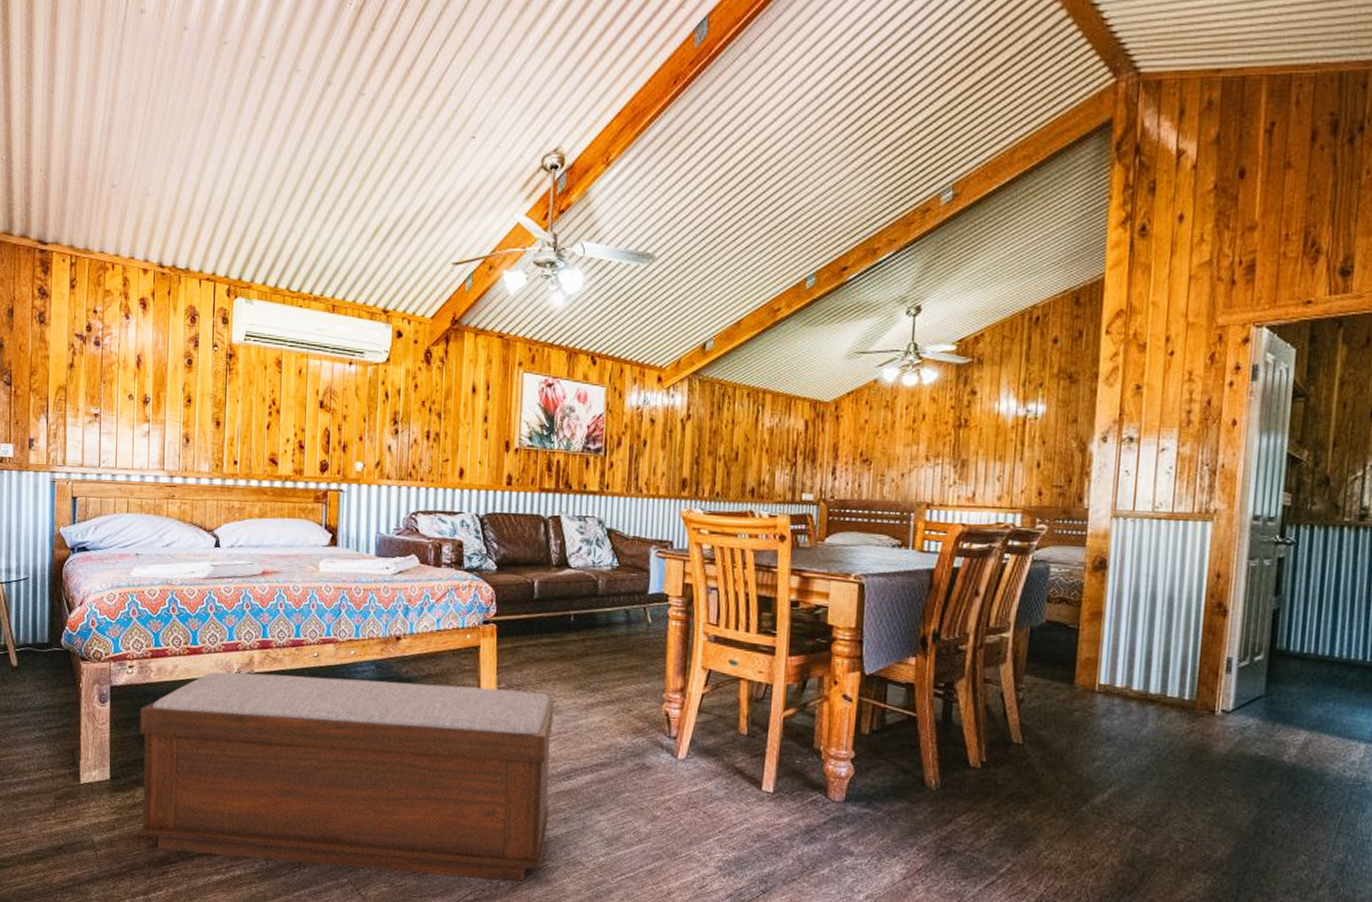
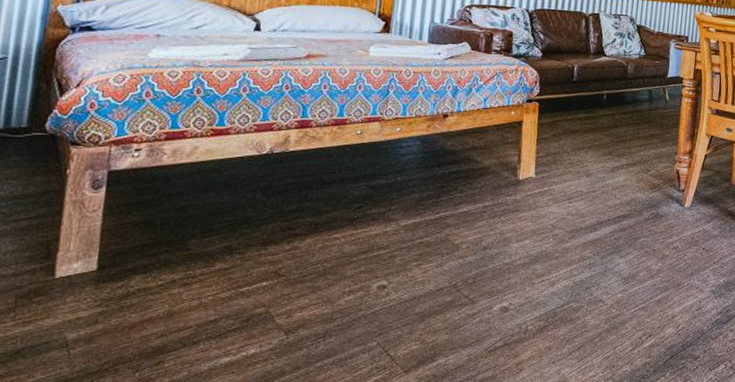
bench: present [138,671,555,882] -> none [129,151,586,339]

